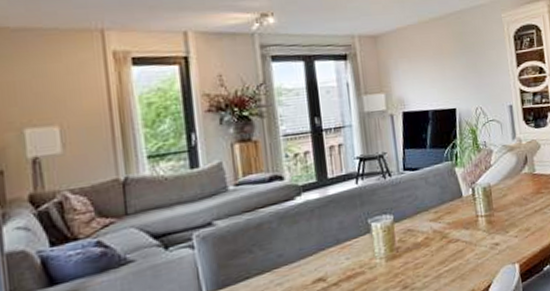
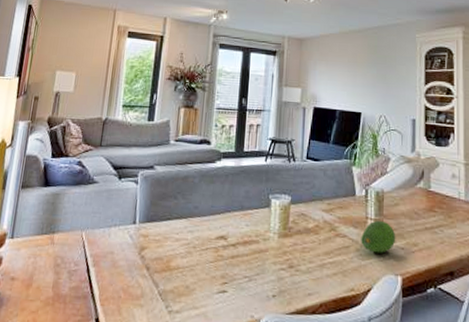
fruit: none [474,214,509,248] -> present [361,220,396,253]

